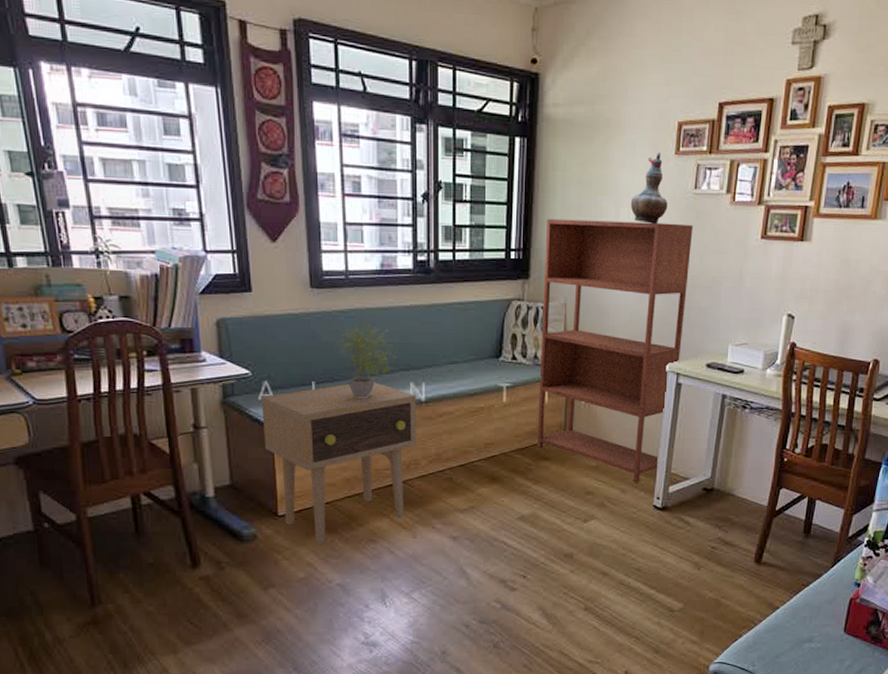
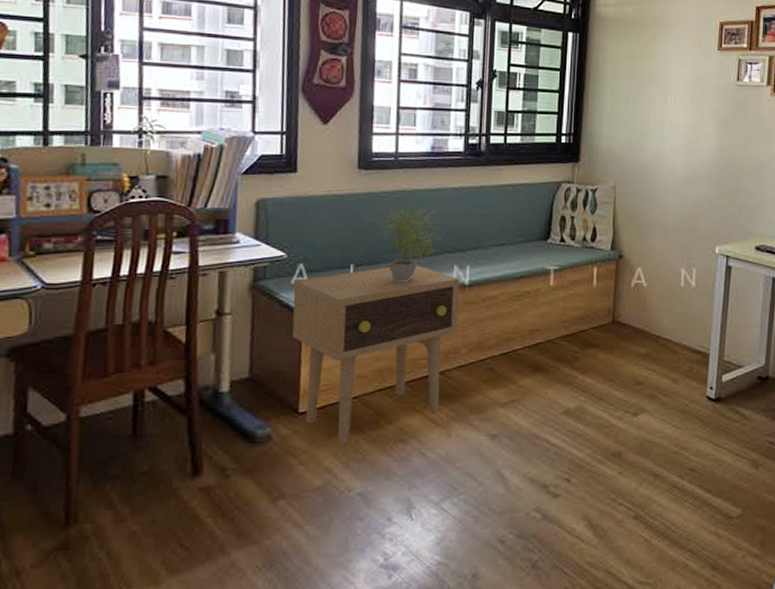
bookshelf: present [537,218,694,483] -> none [584,106,737,371]
decorative vase: present [630,152,668,224] -> none [677,48,712,112]

